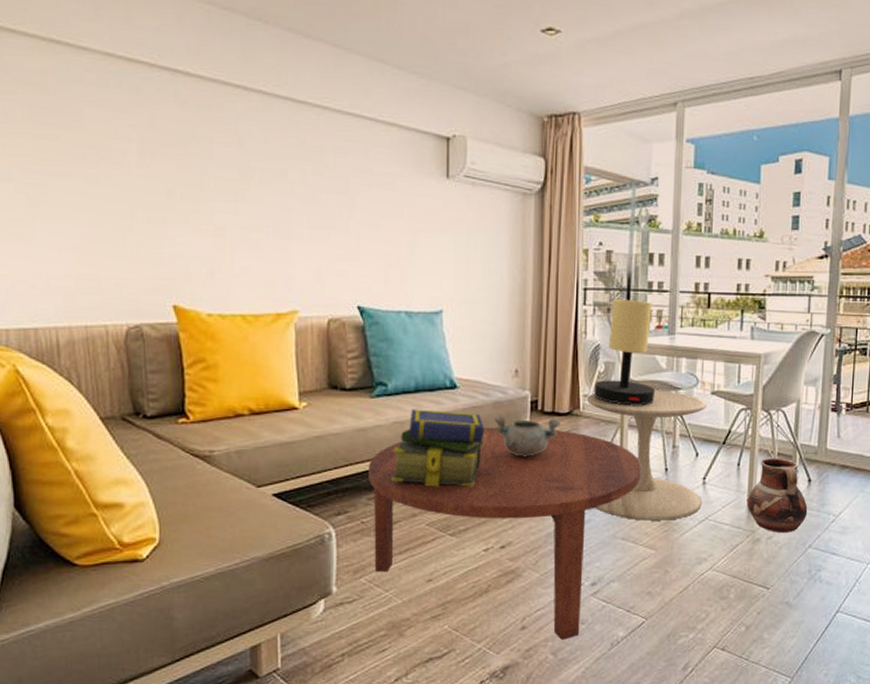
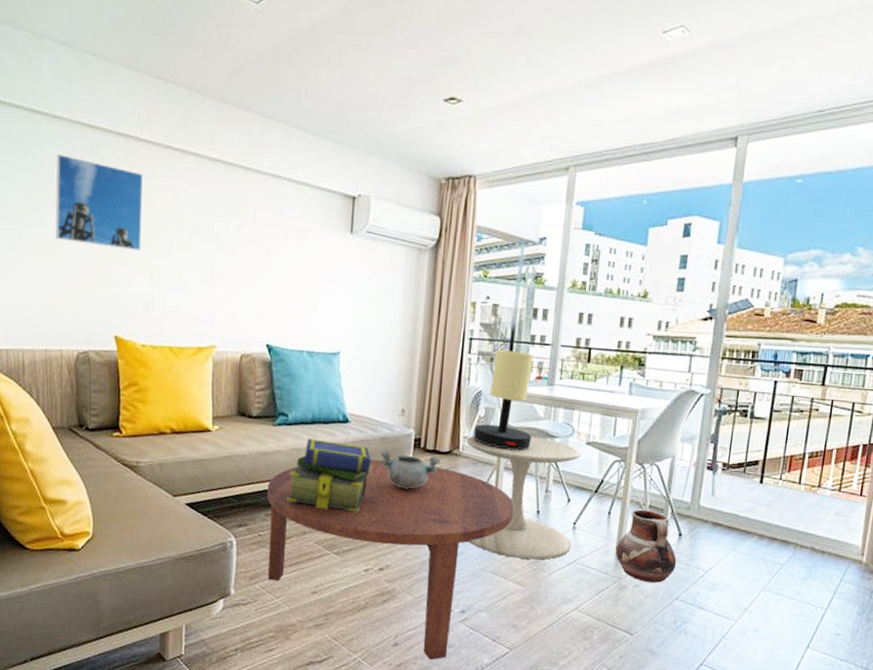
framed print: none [85,93,200,206] -> present [55,155,143,252]

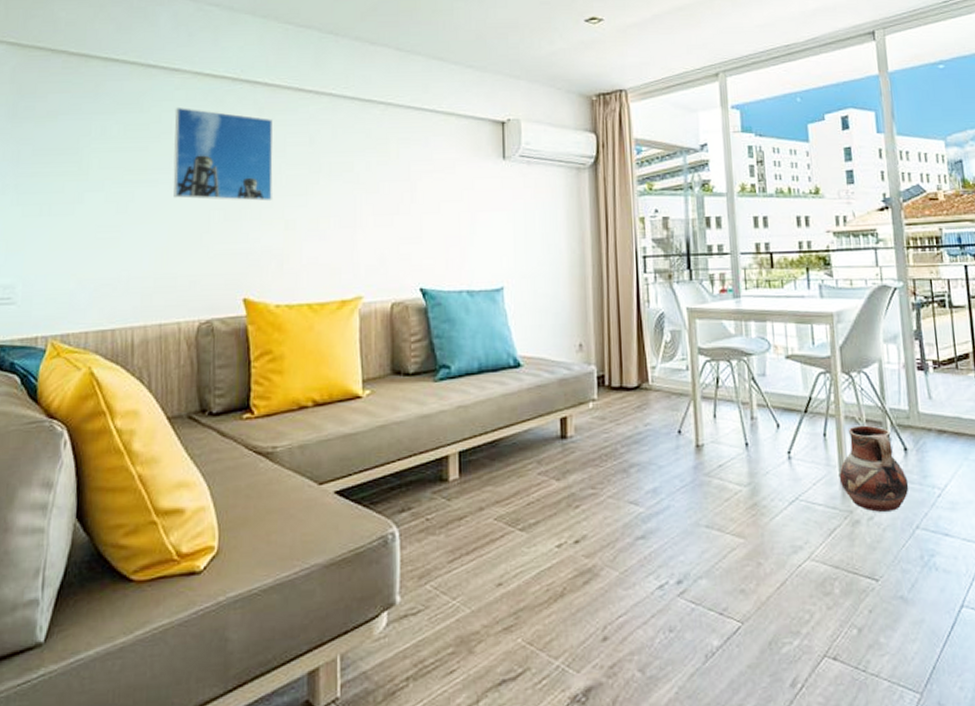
coffee table: present [267,459,515,660] -> none [433,406,721,652]
stack of books: present [287,438,373,512] -> none [457,391,553,476]
decorative bowl: present [381,449,441,489] -> none [561,393,630,437]
side table: present [466,436,582,560] -> none [654,357,790,505]
table lamp: present [474,350,533,450] -> none [662,264,726,375]

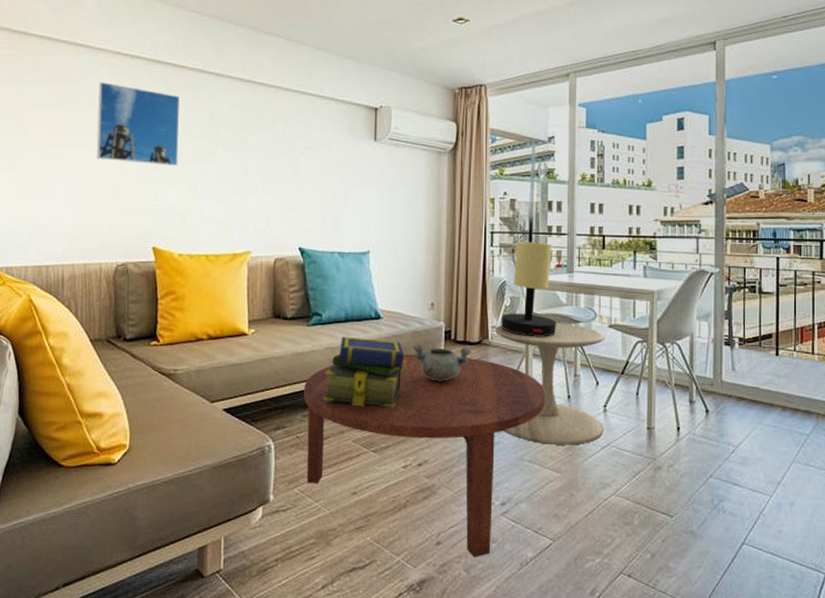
coffee table: none [433,406,721,652] -> present [304,354,547,557]
stack of books: none [457,391,553,476] -> present [323,336,406,408]
decorative bowl: none [561,393,630,437] -> present [413,343,471,381]
side table: none [654,357,790,505] -> present [494,323,605,445]
table lamp: none [662,264,726,375] -> present [501,242,557,336]
ceramic pot: present [839,425,909,512] -> none [647,388,707,461]

